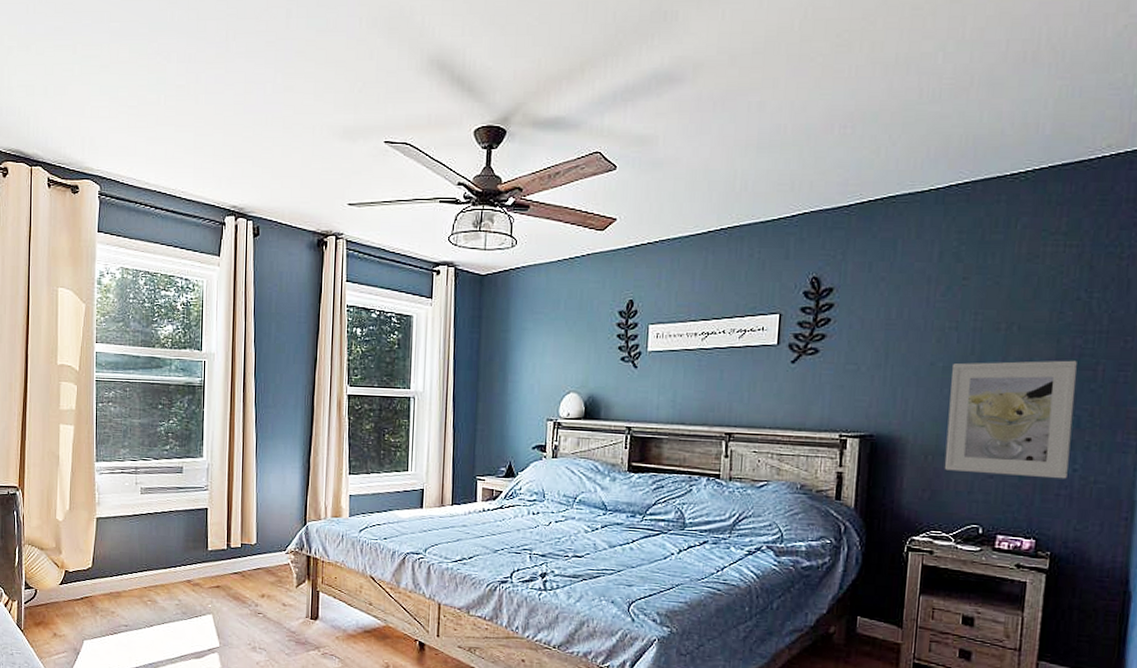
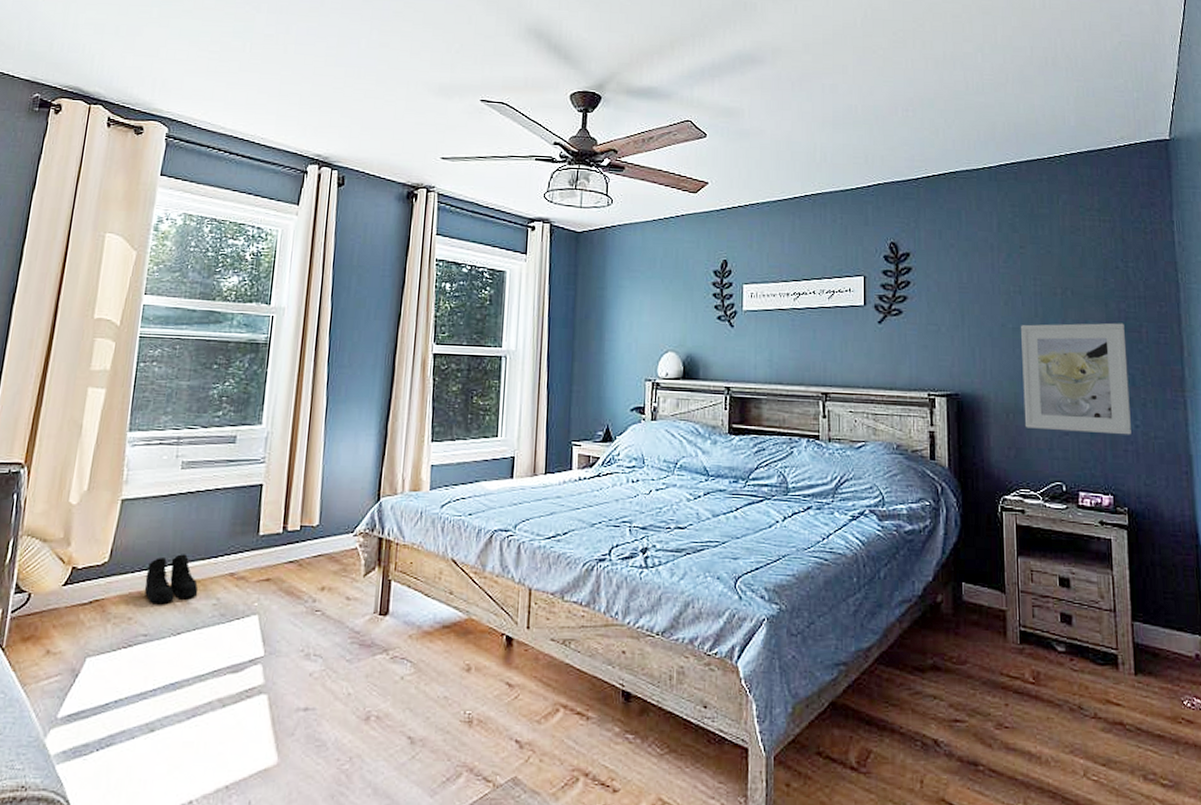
boots: none [121,563,164,602] -> present [144,554,199,603]

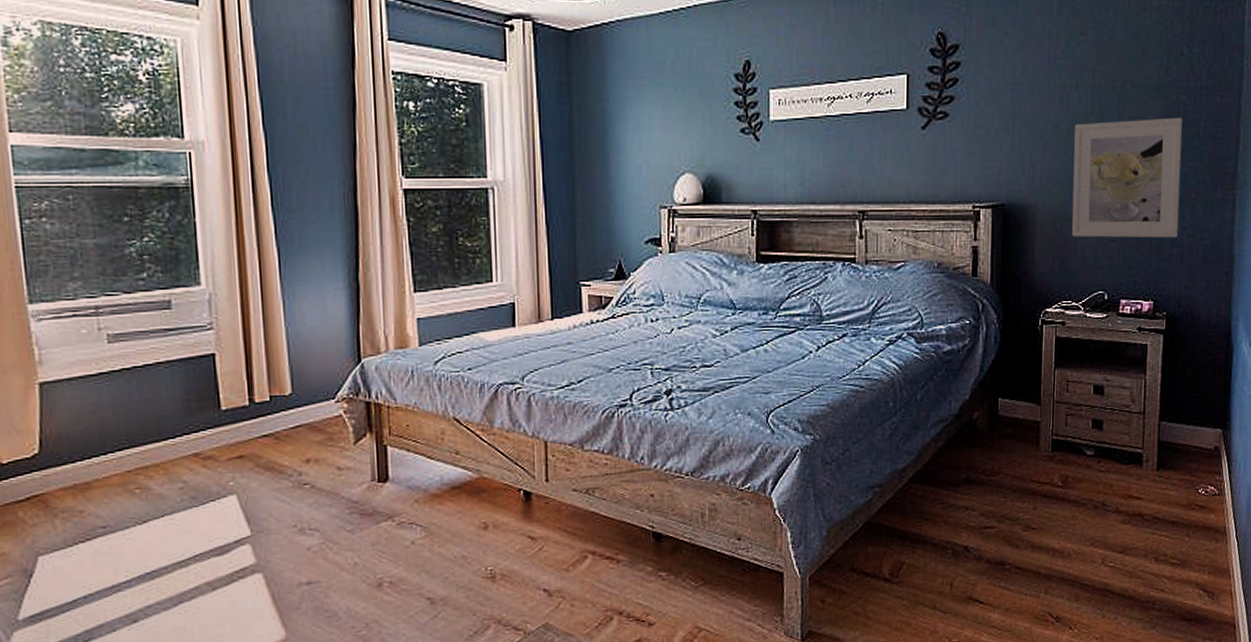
boots: present [144,554,199,603] -> none [90,437,159,493]

